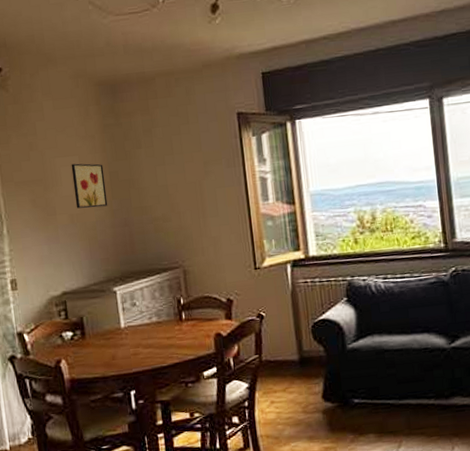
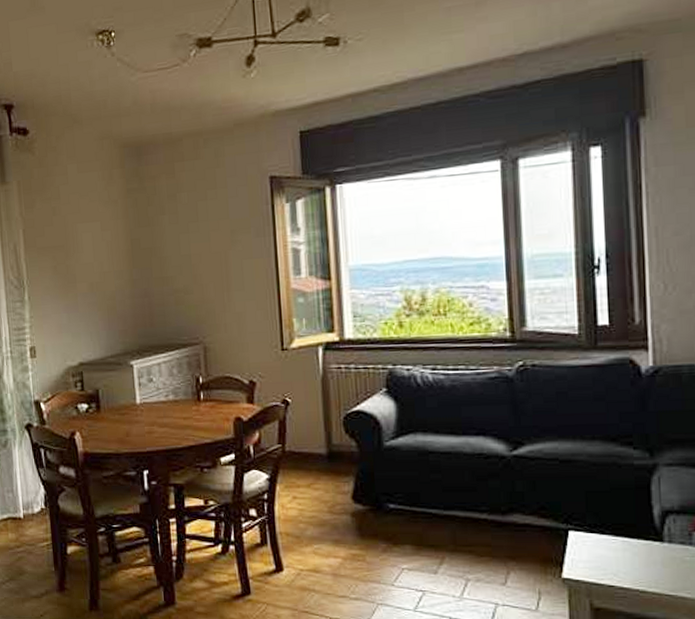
wall art: present [71,163,108,209] -> none [93,229,128,277]

